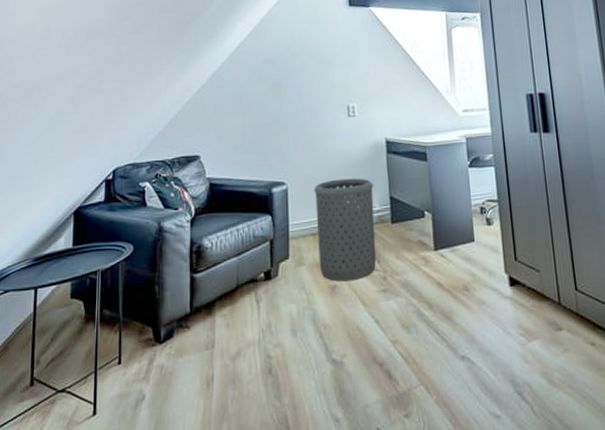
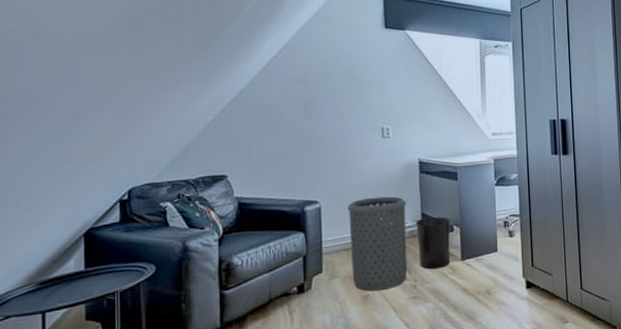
waste bin: none [384,201,423,260] -> present [416,217,451,270]

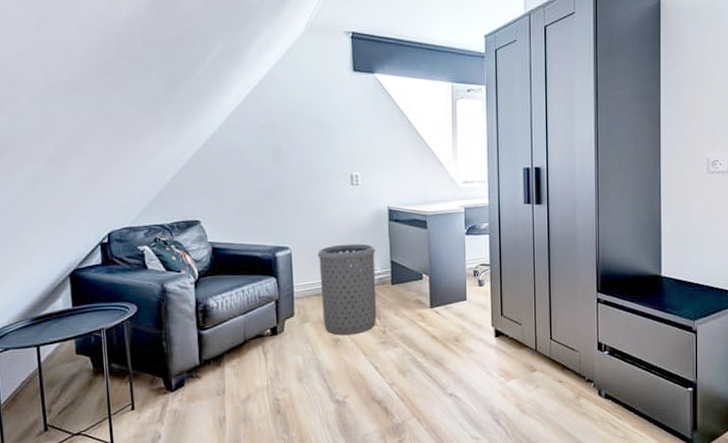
waste bin: present [416,217,451,270] -> none [385,265,420,316]

